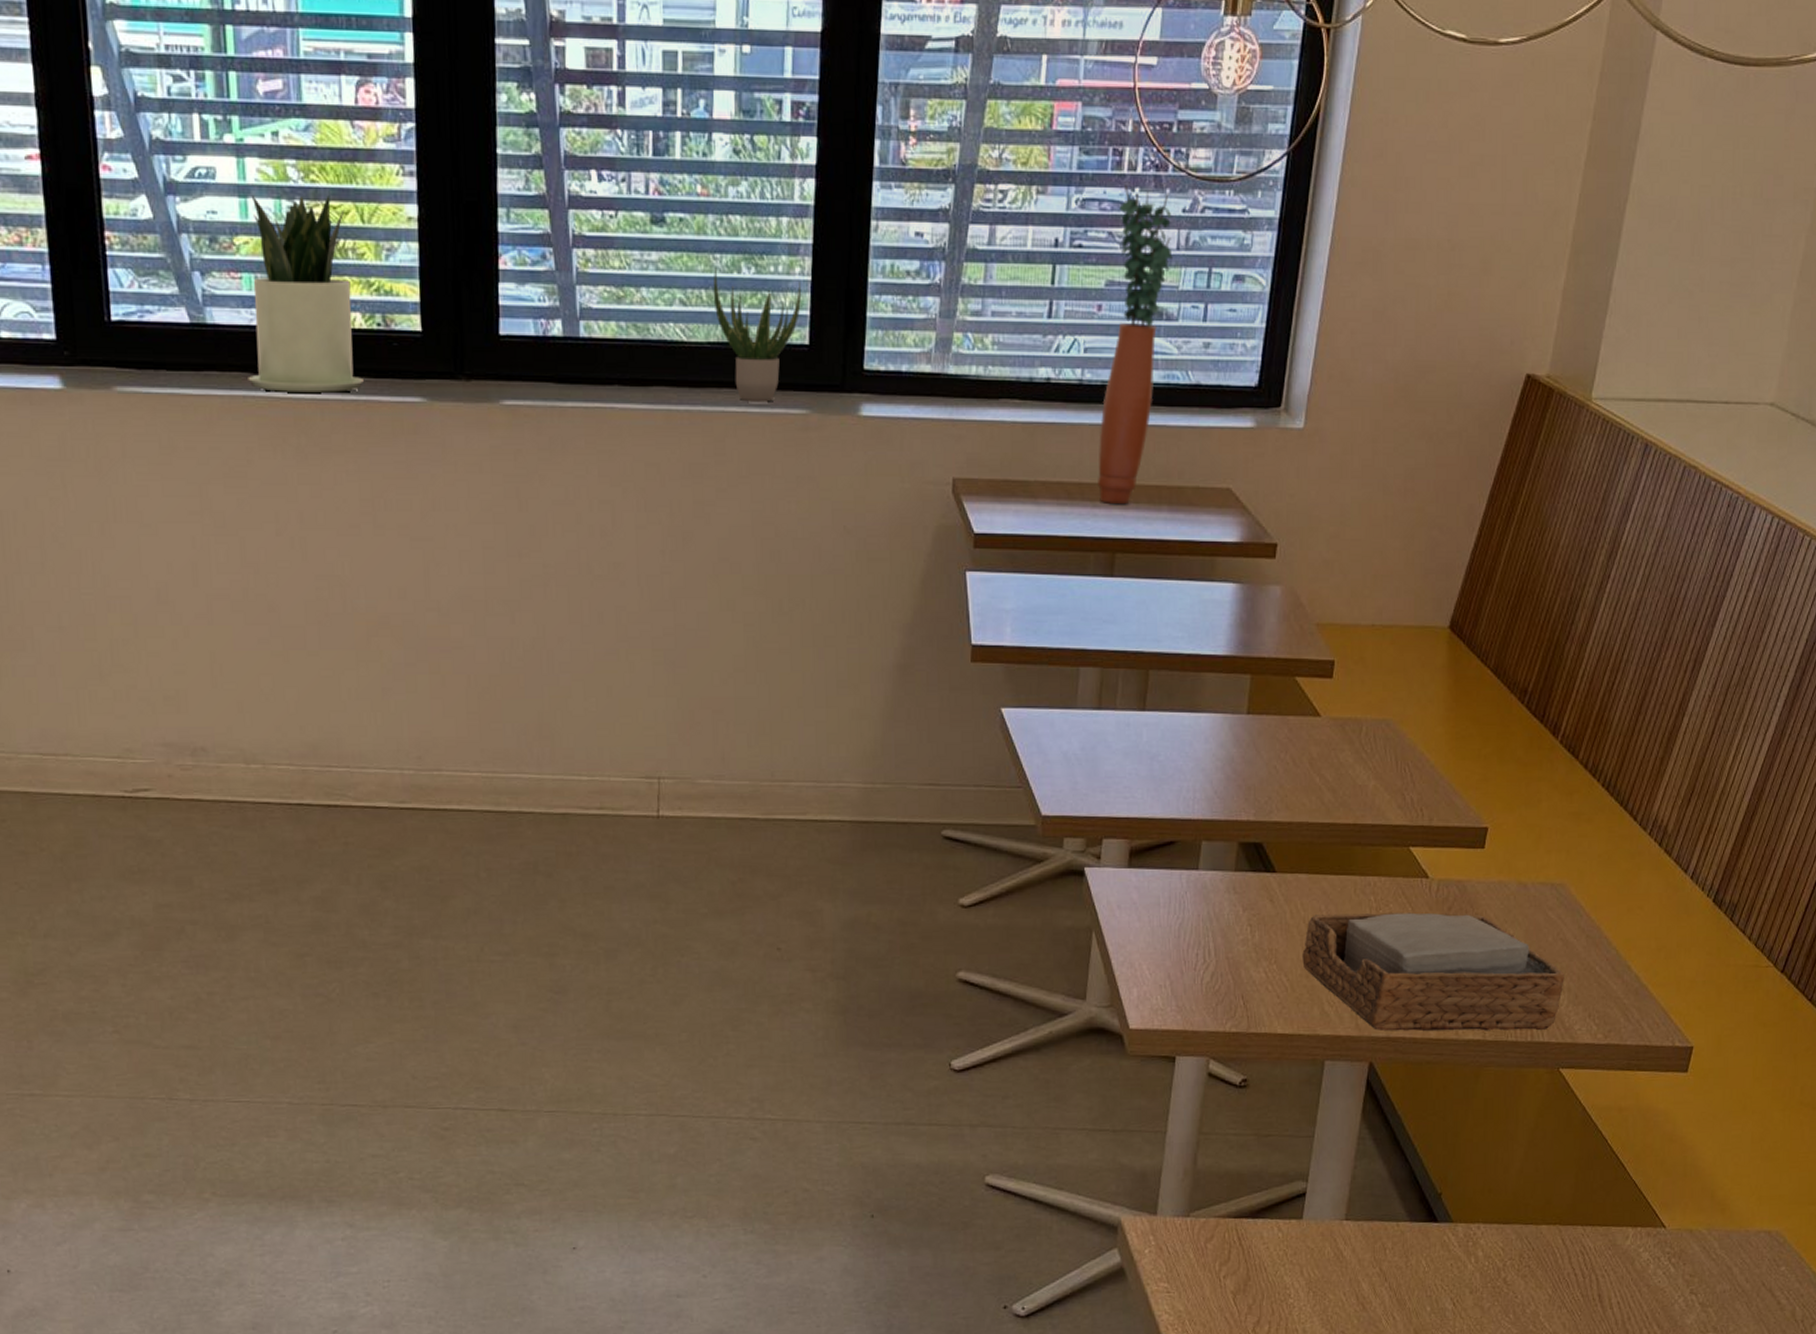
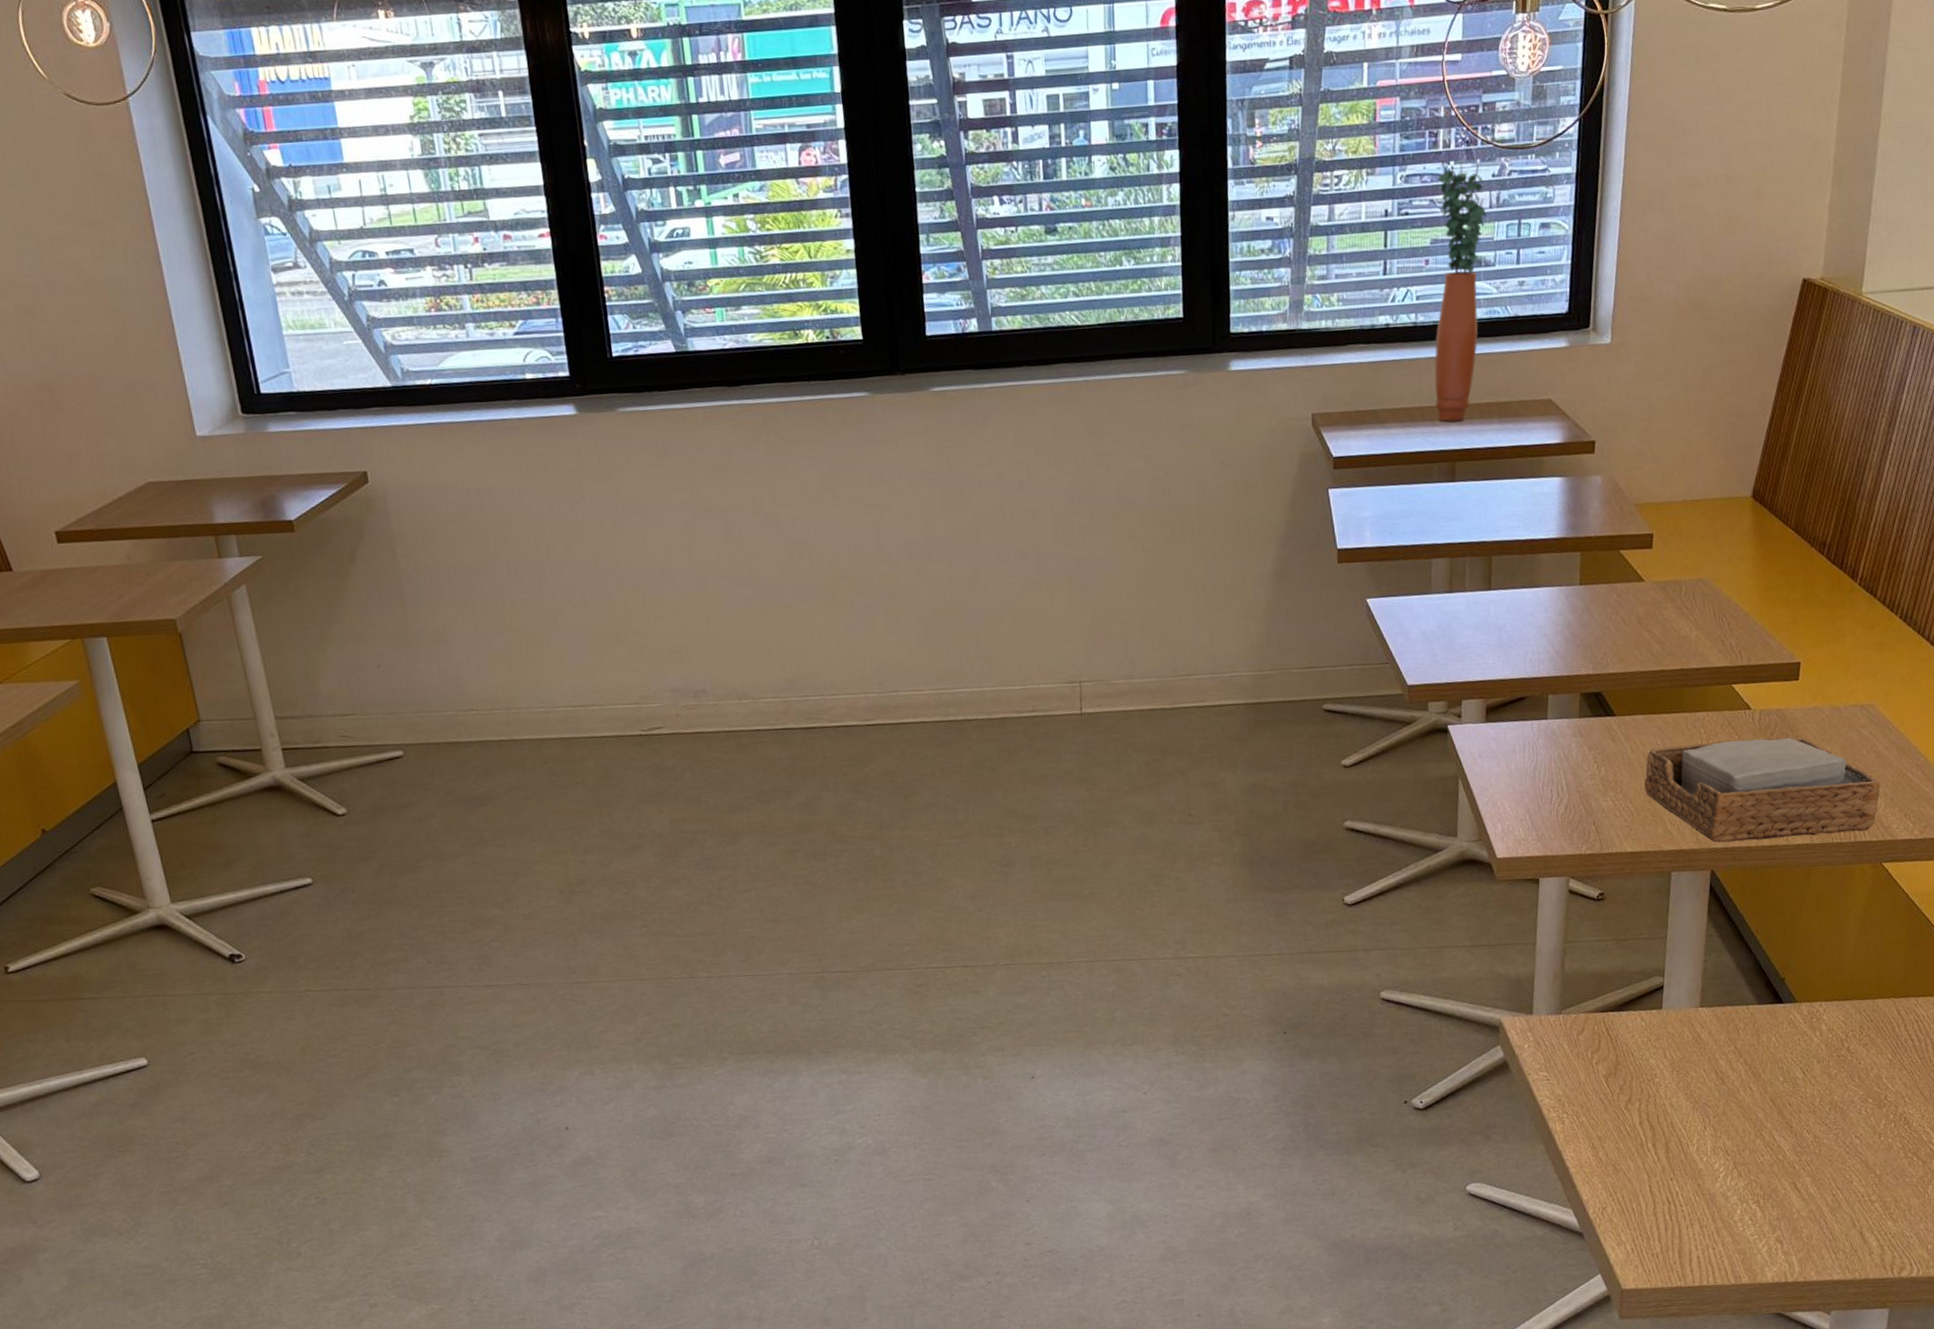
planter: present [248,195,363,394] -> none [720,240,818,400]
potted plant: present [713,267,801,402] -> none [1100,263,1174,369]

